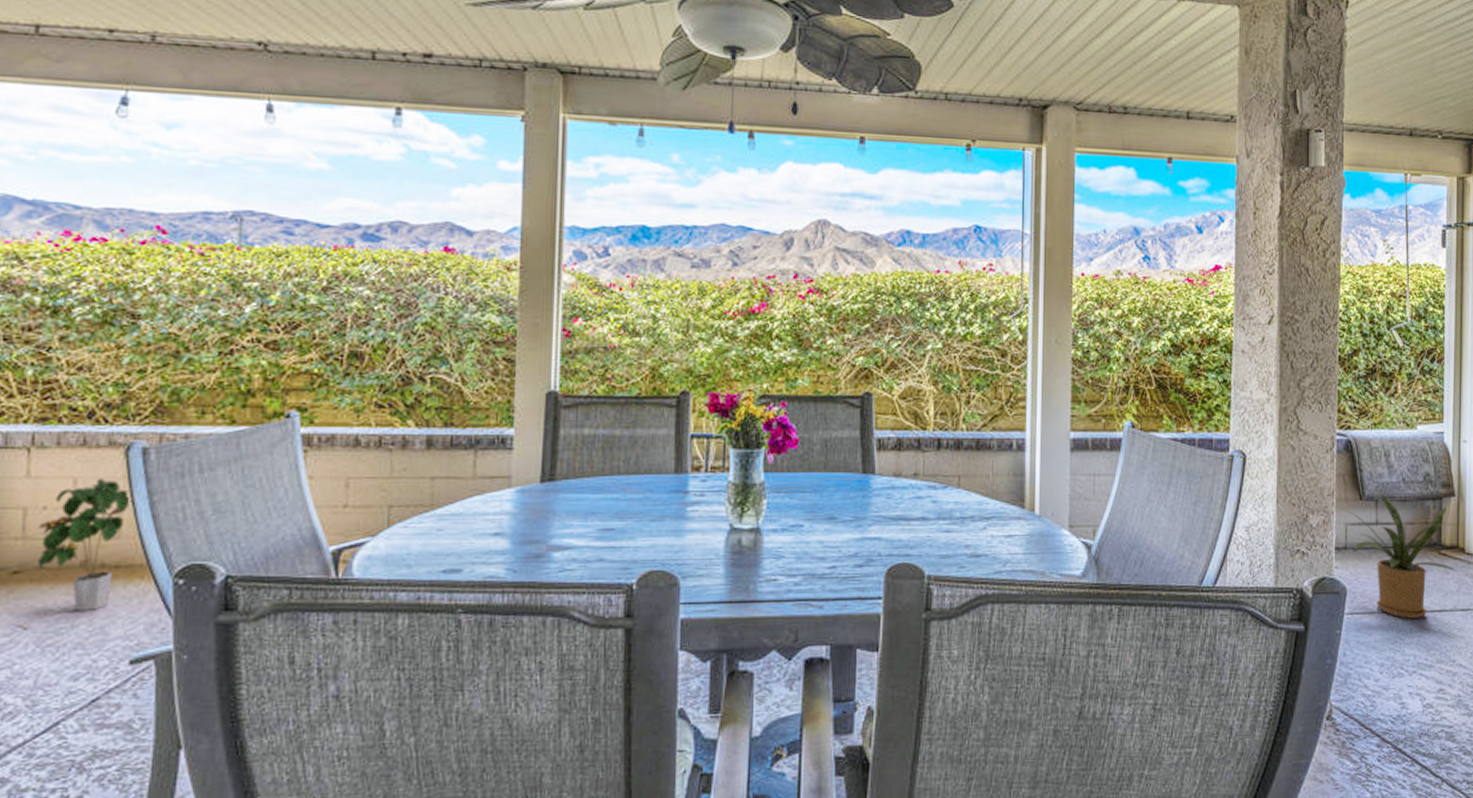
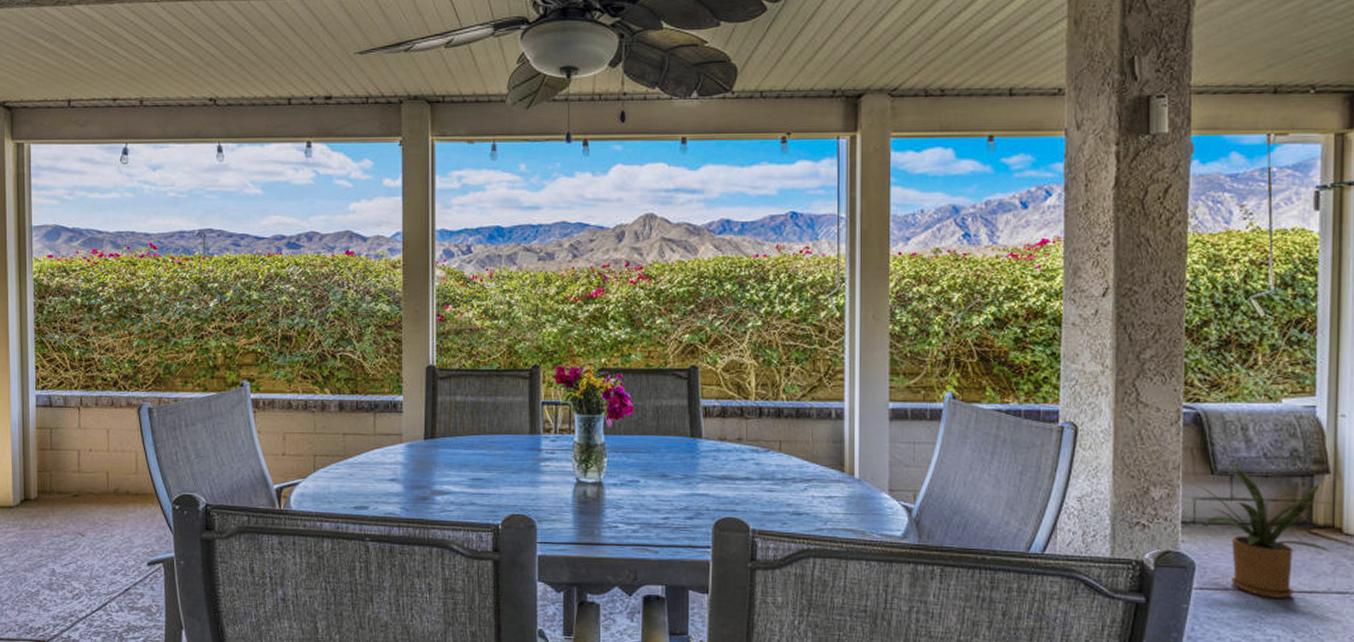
potted plant: present [38,478,133,611] -> none [87,429,144,525]

